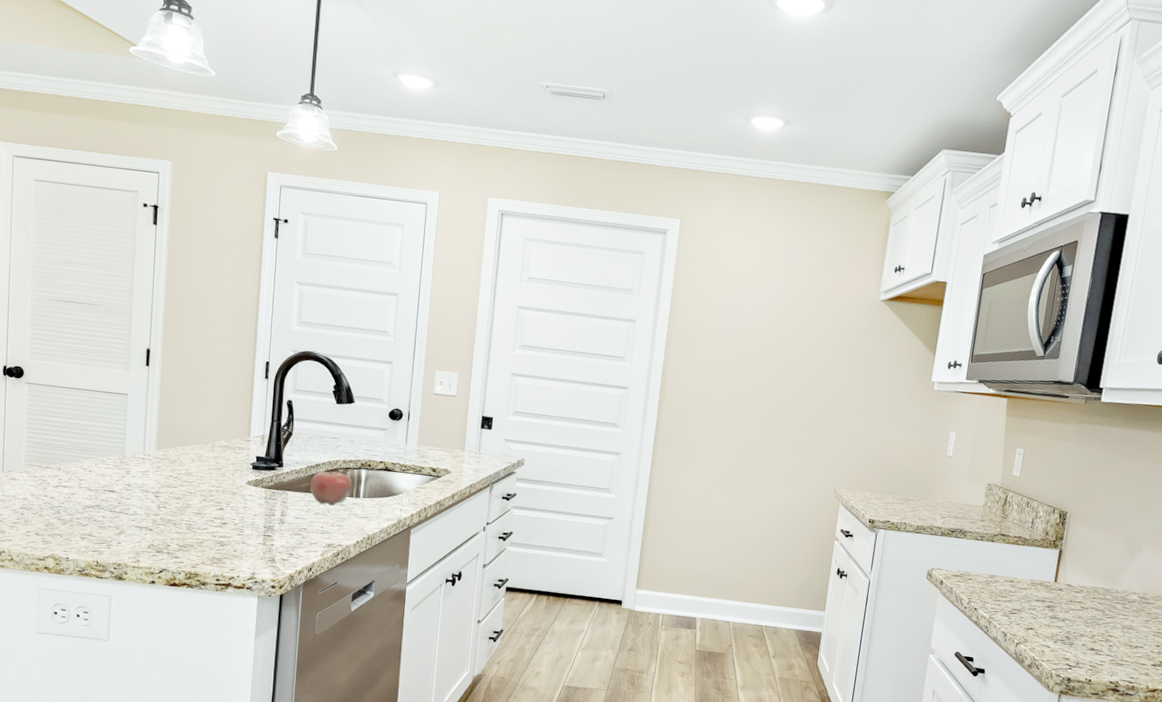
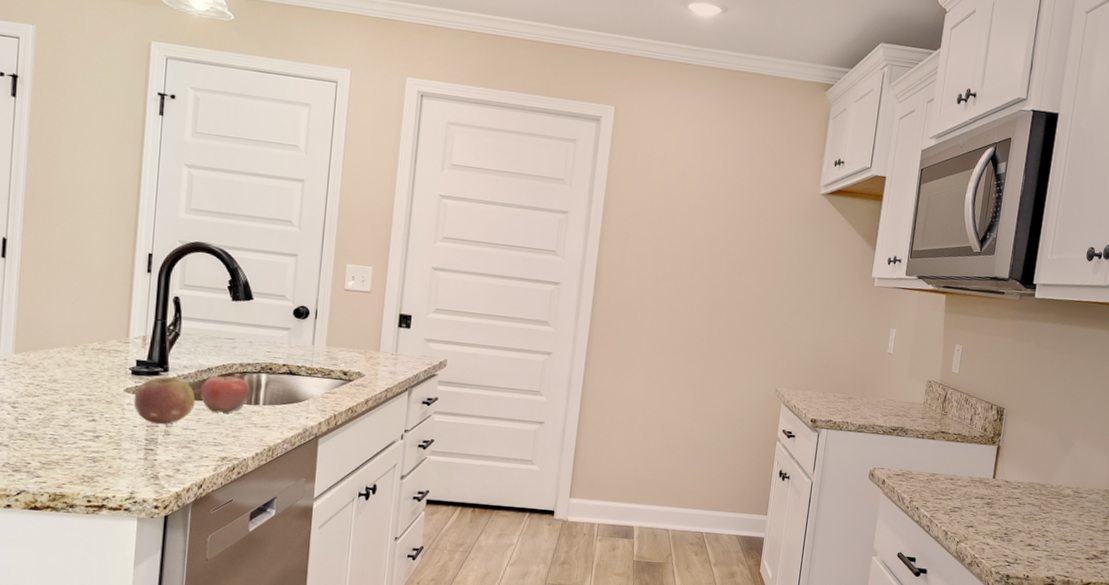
fruit: none [254,471,306,514] -> present [133,377,196,424]

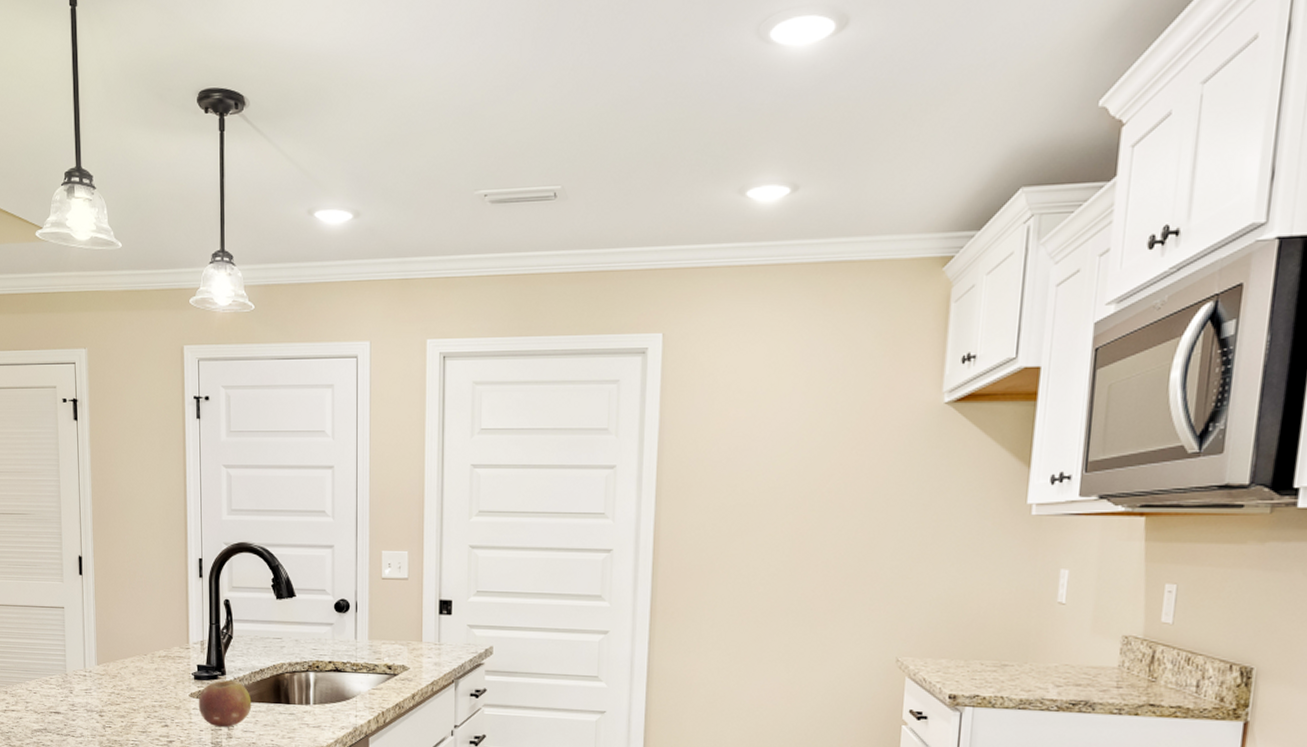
fruit: present [200,371,250,413] -> none [255,672,301,714]

